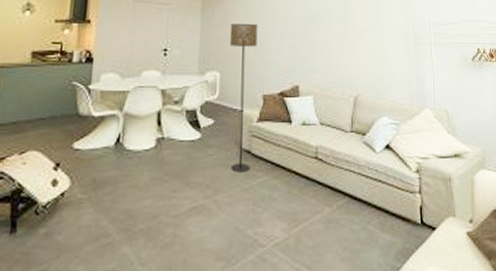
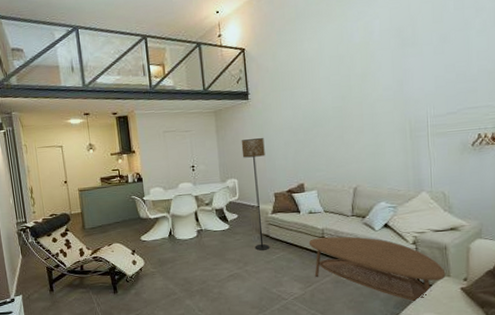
coffee table: none [299,158,451,251] -> present [308,236,446,302]

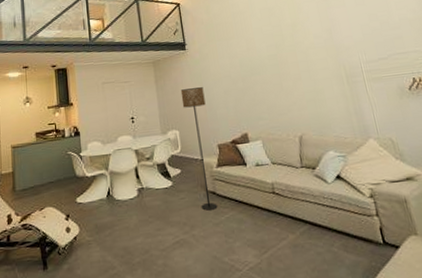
coffee table: present [308,236,446,302] -> none [258,191,413,268]

